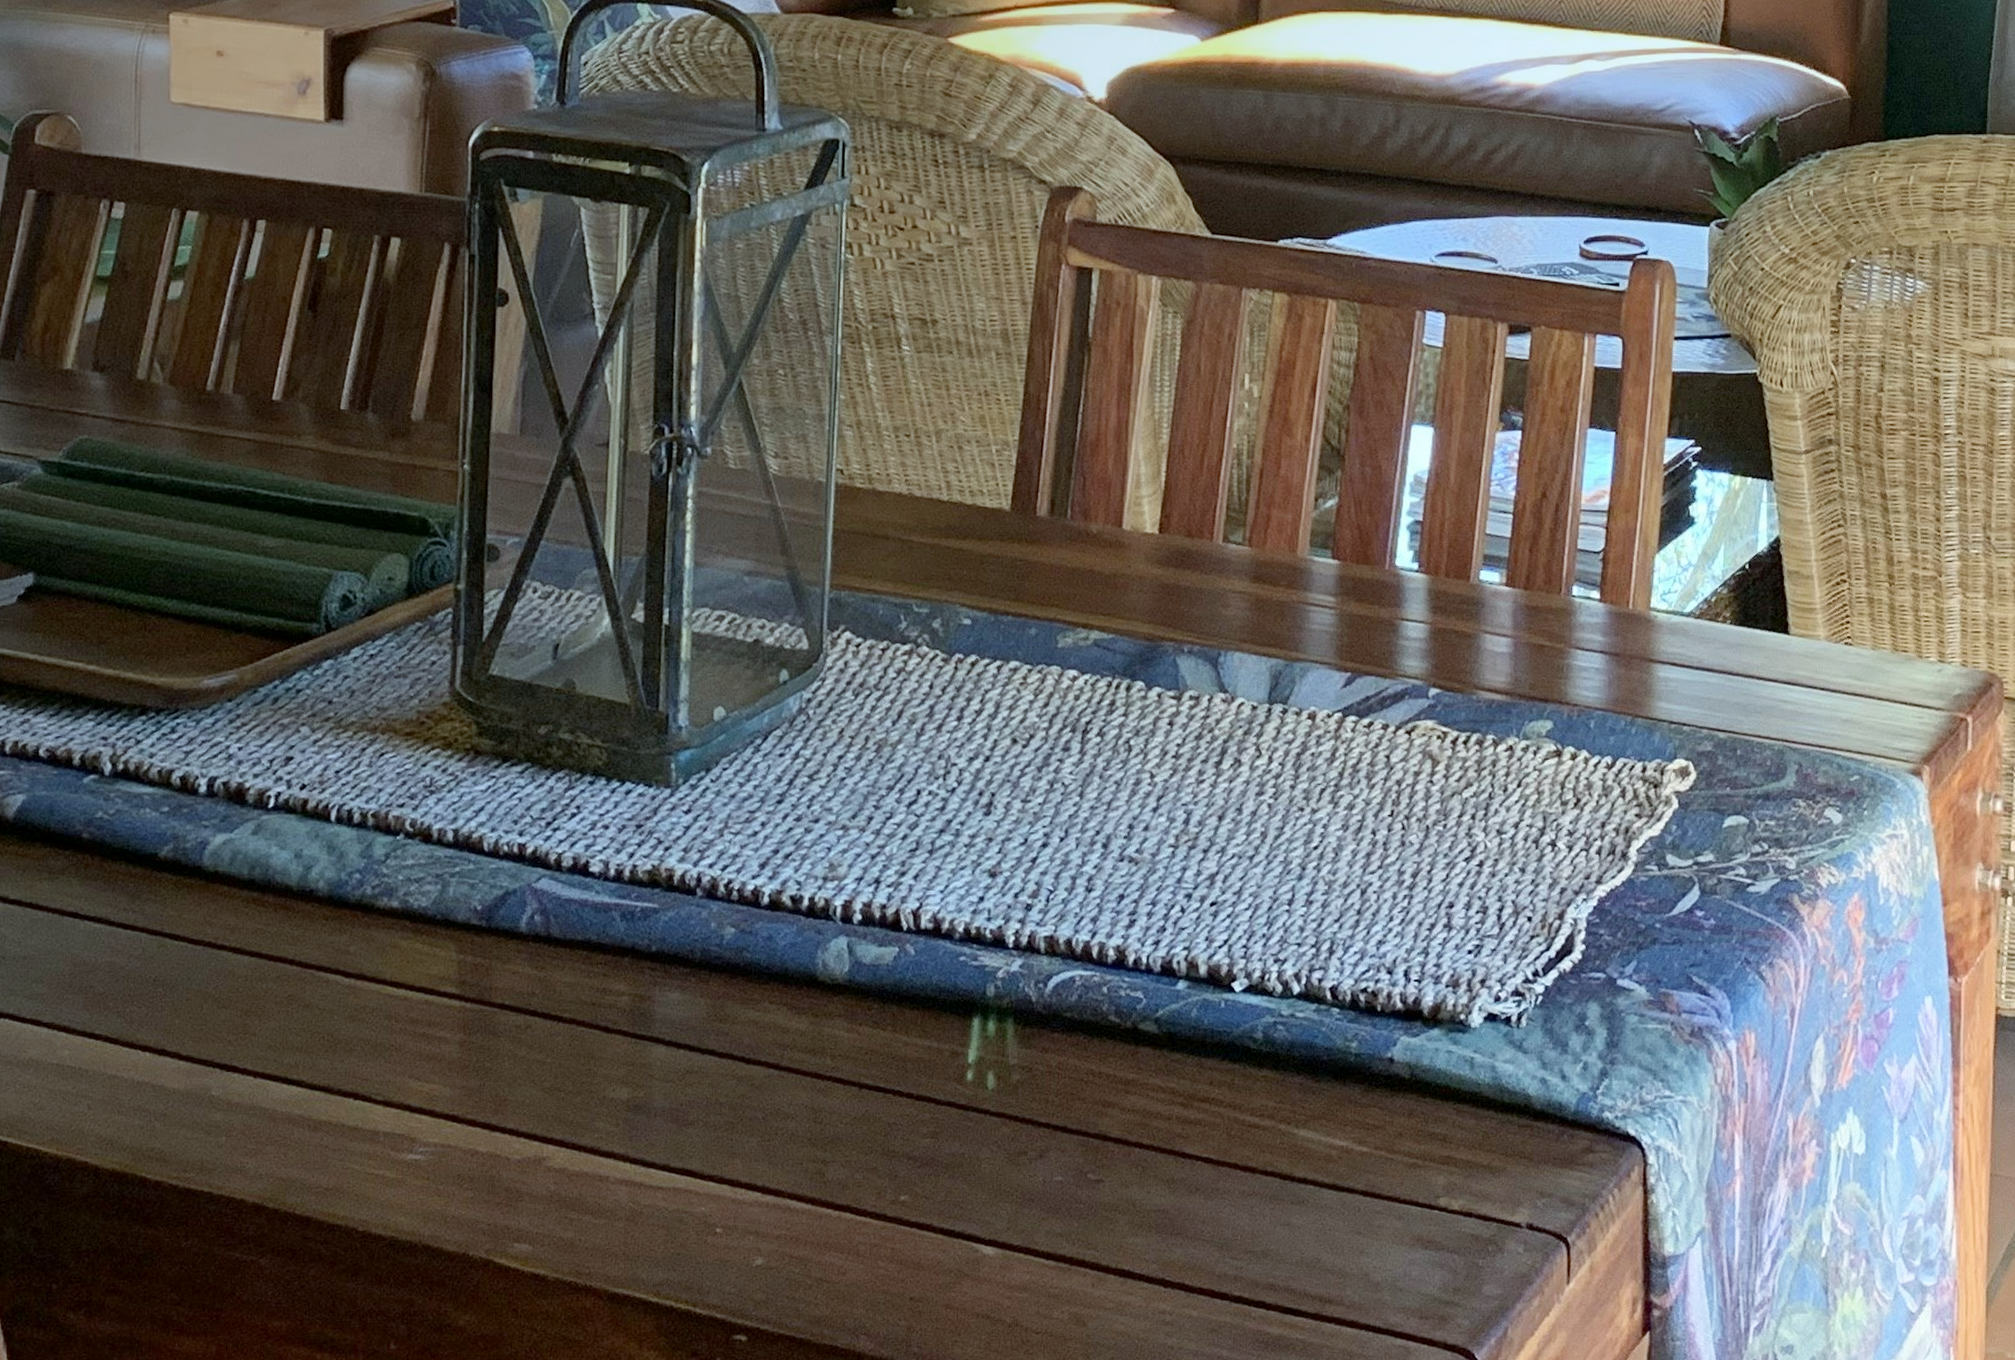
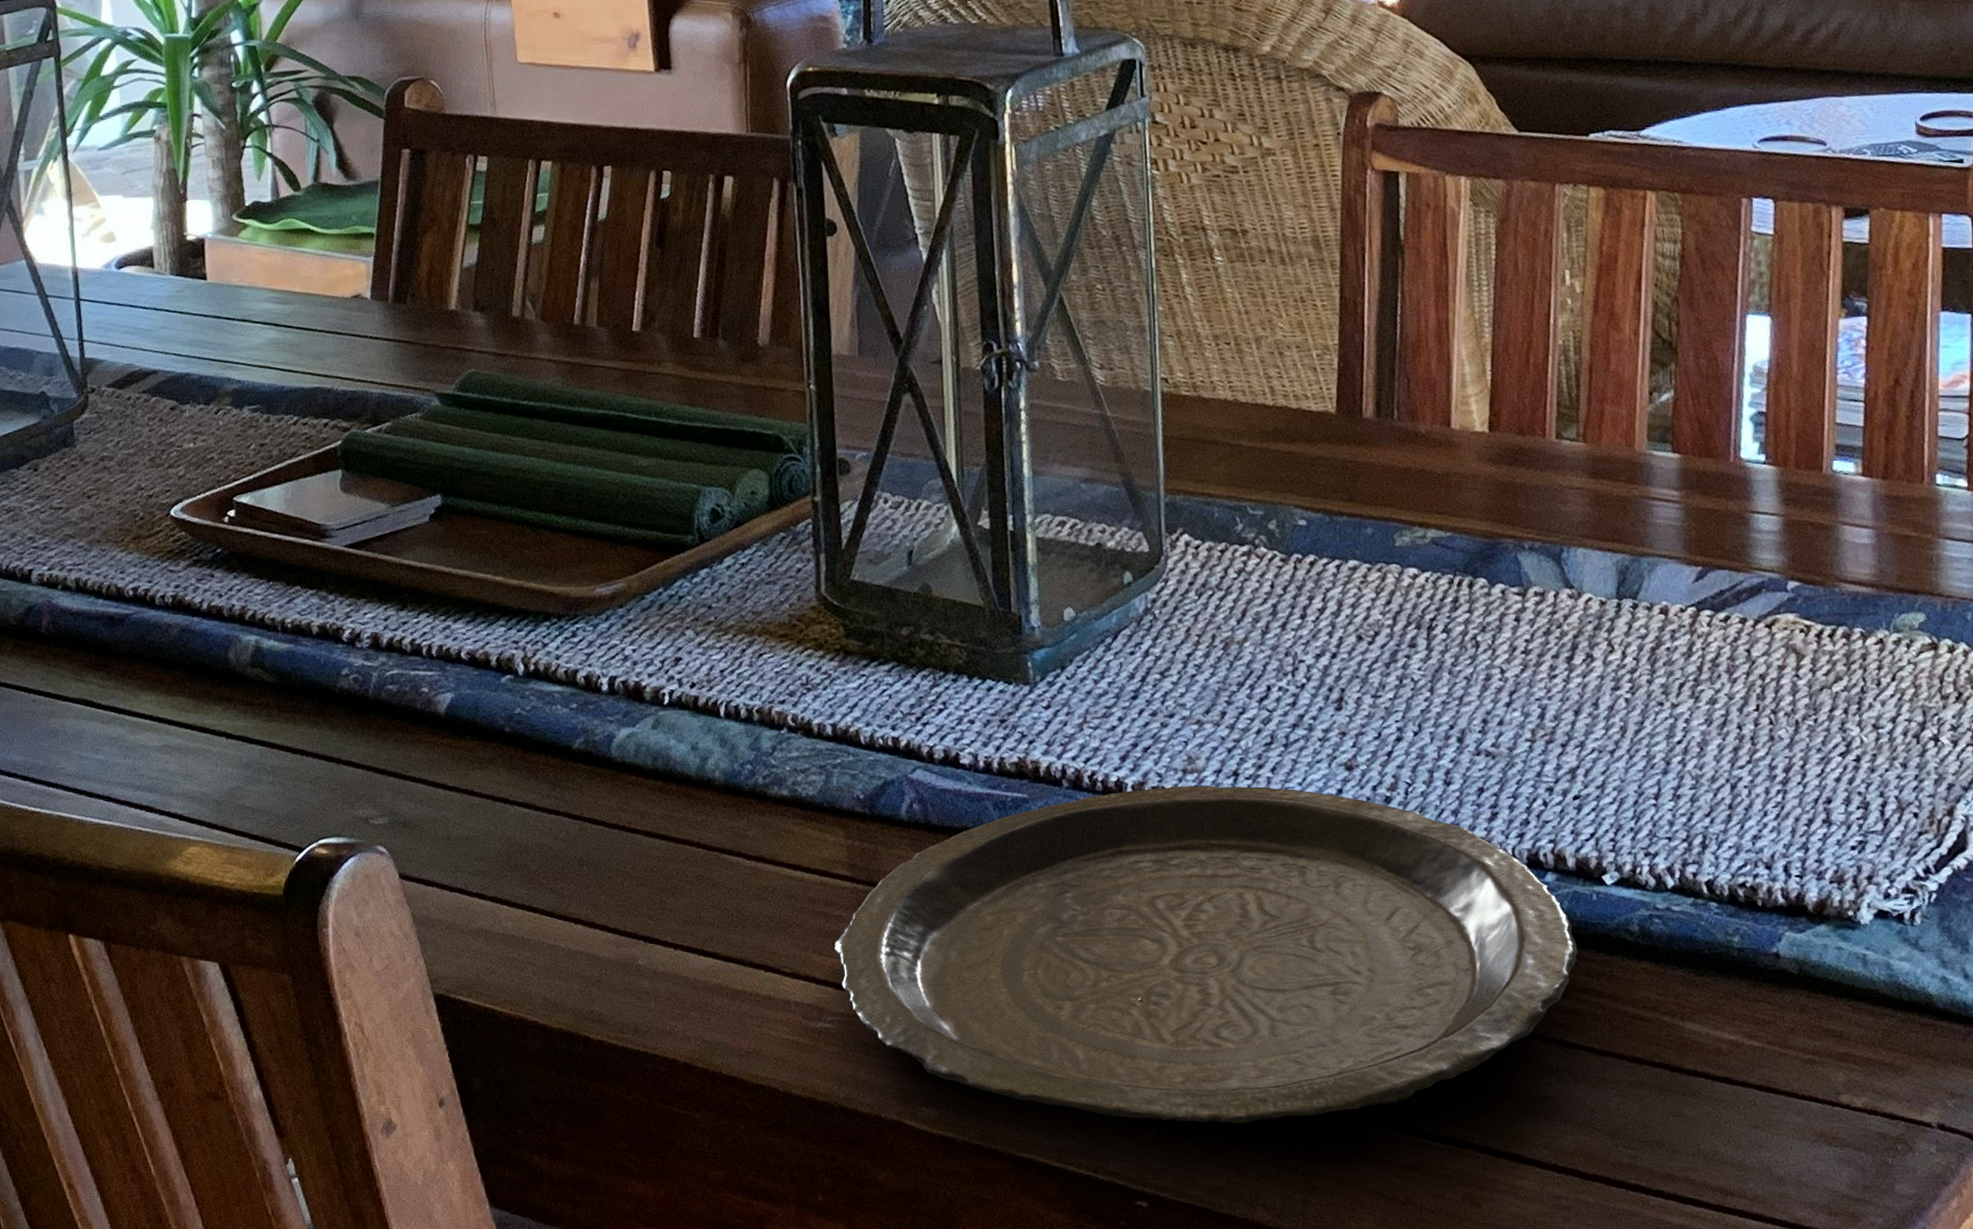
plate: none [433,893,1203,1250] -> present [834,785,1578,1125]

